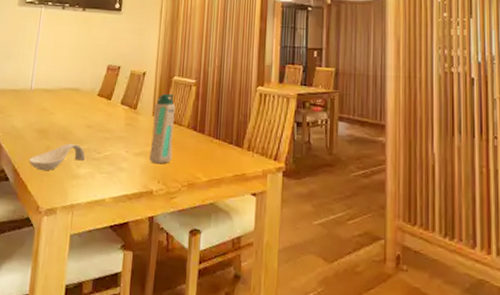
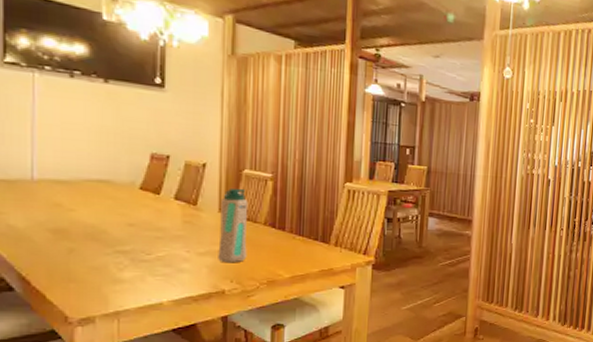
spoon rest: present [28,144,85,171] -> none [42,245,129,277]

